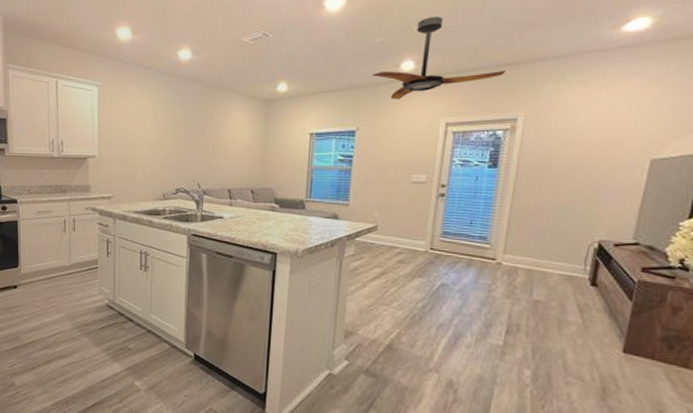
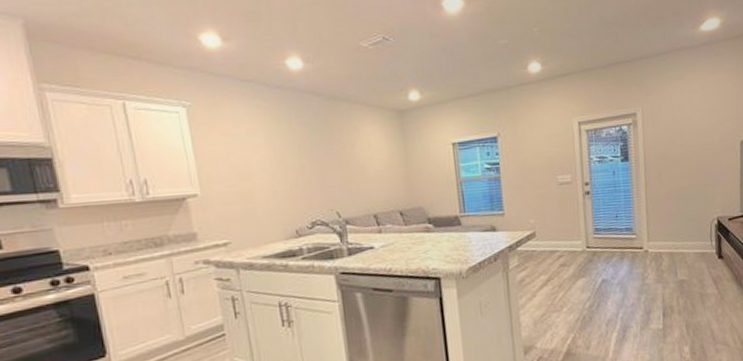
ceiling fan: present [371,17,506,100] -> none [502,18,619,103]

